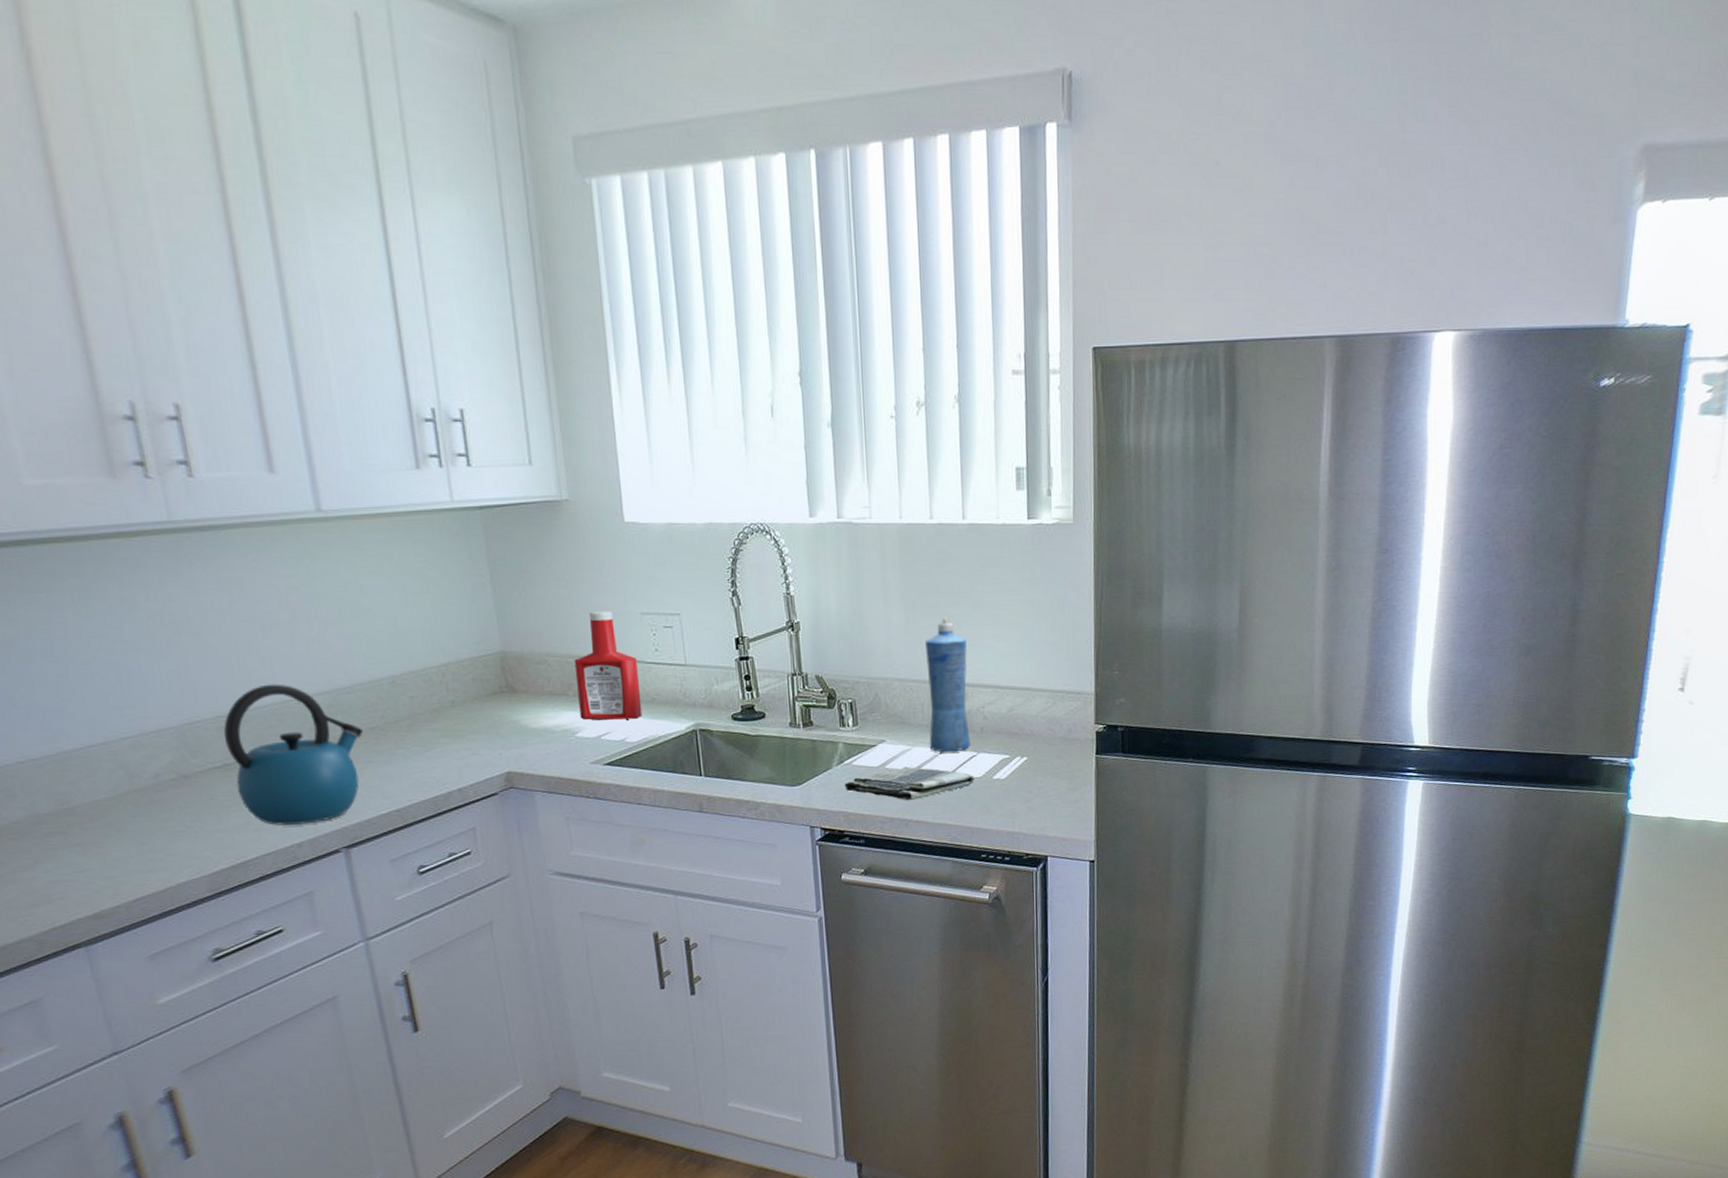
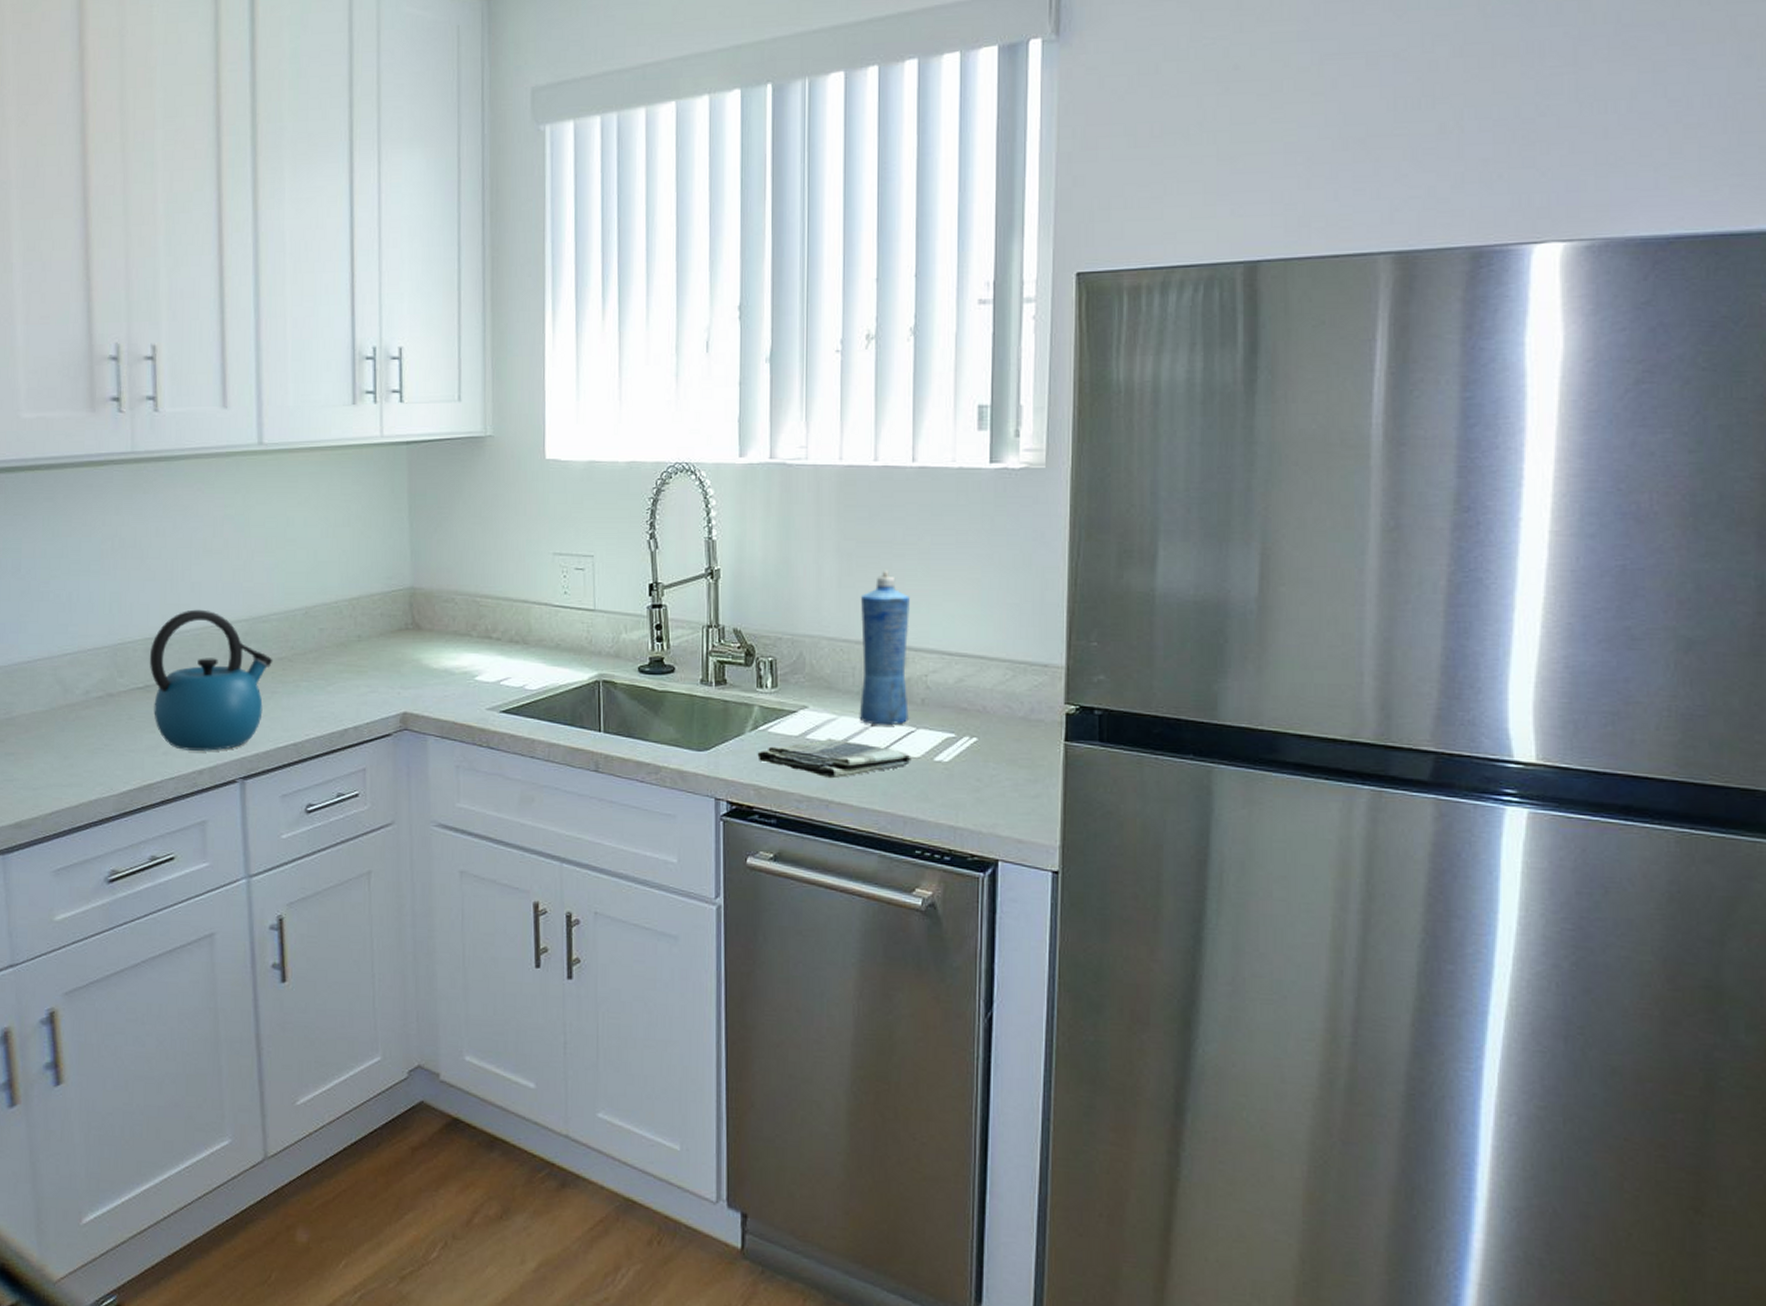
ketchup bottle: present [574,610,642,720] -> none [480,549,545,665]

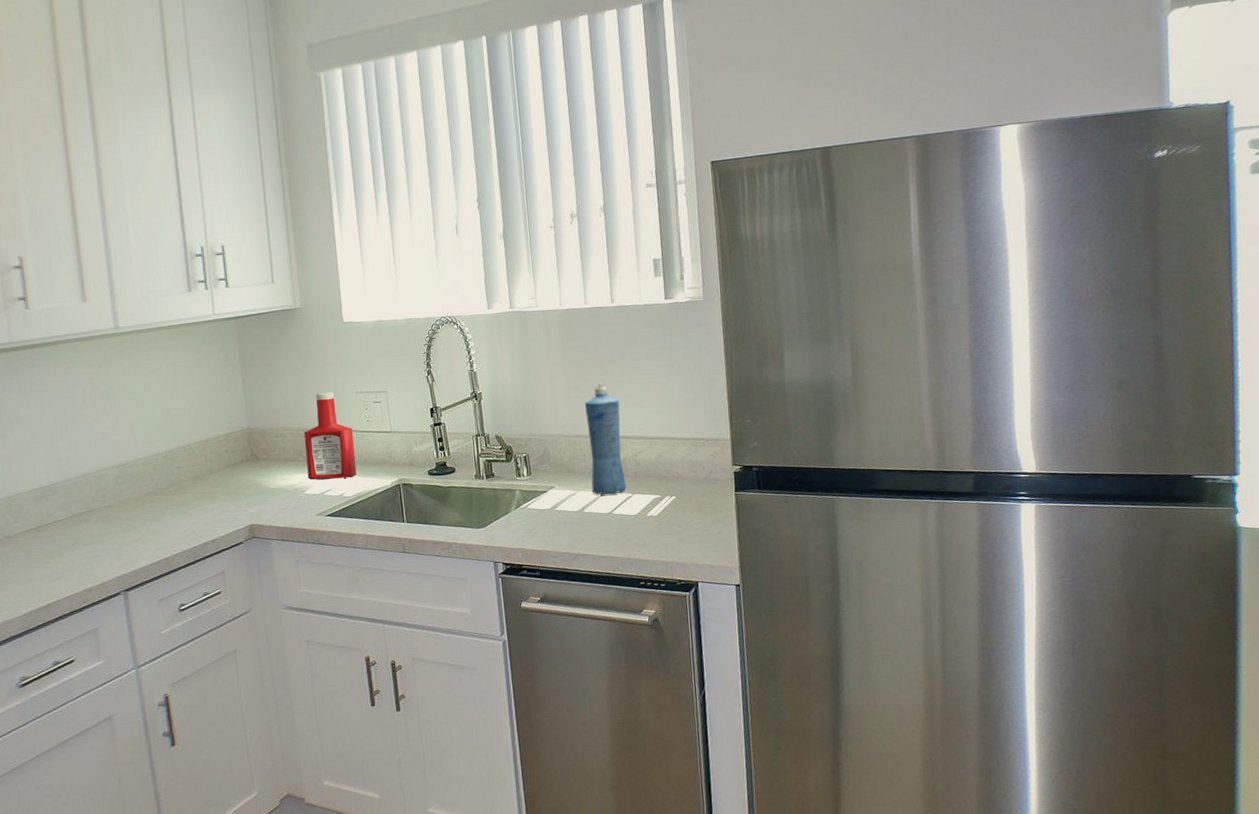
kettle: present [149,609,273,751] -> none [38,461,142,574]
ketchup bottle: none [480,549,545,665] -> present [304,391,357,480]
dish towel: present [757,738,911,779] -> none [521,508,631,538]

